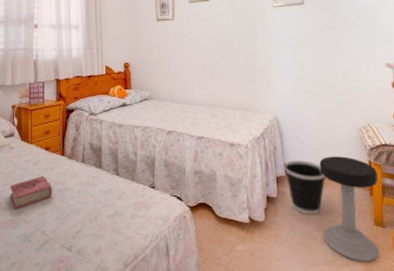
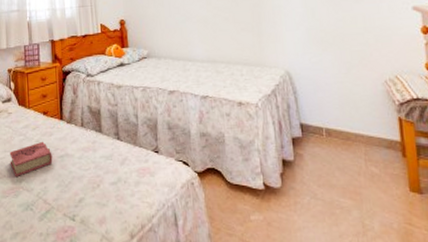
wastebasket: present [284,160,326,215] -> none [299,119,349,180]
stool: present [319,156,379,262] -> none [340,113,418,233]

